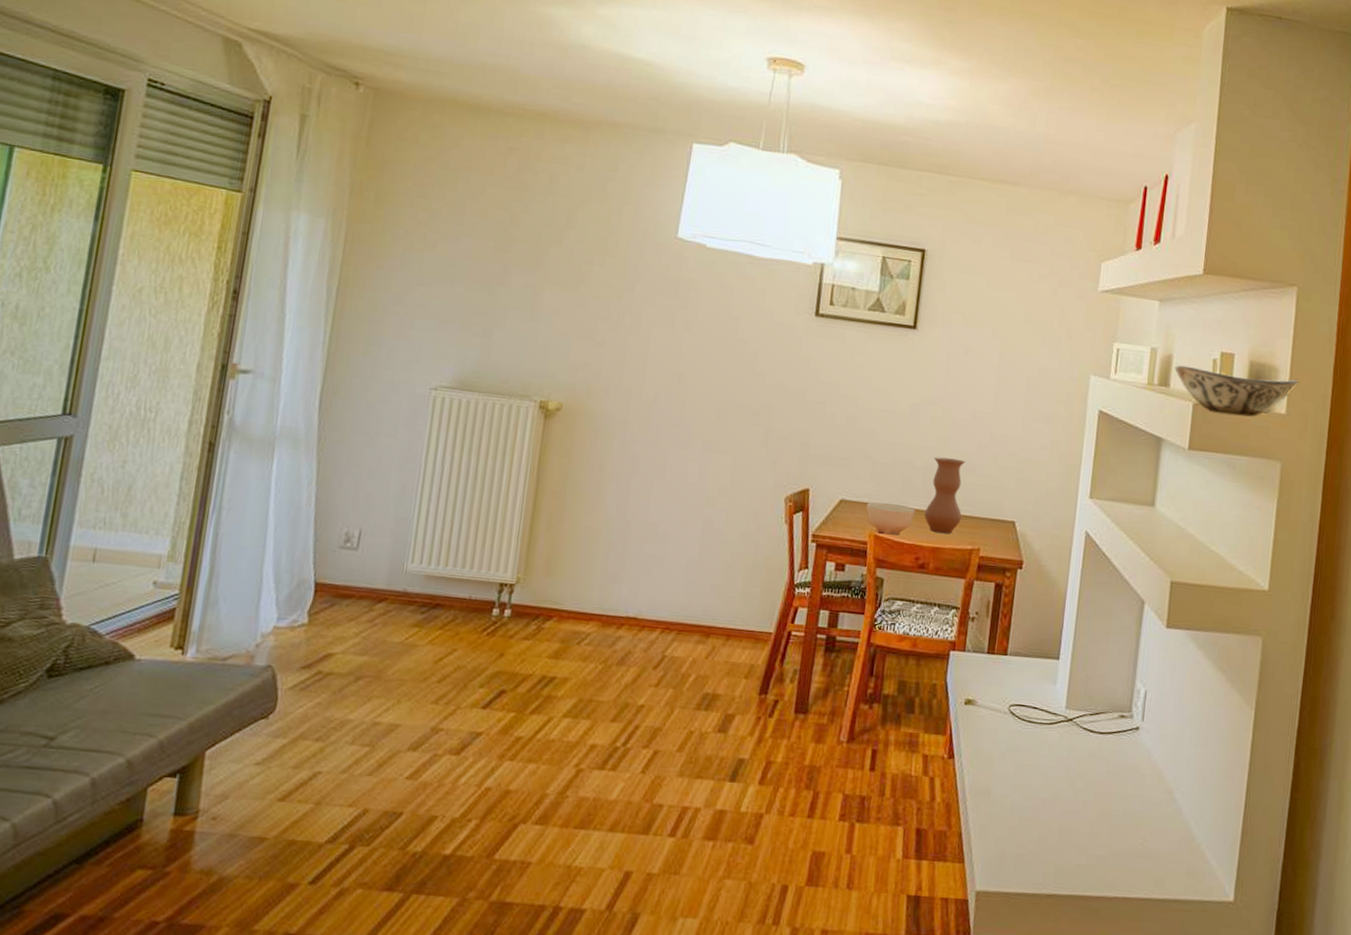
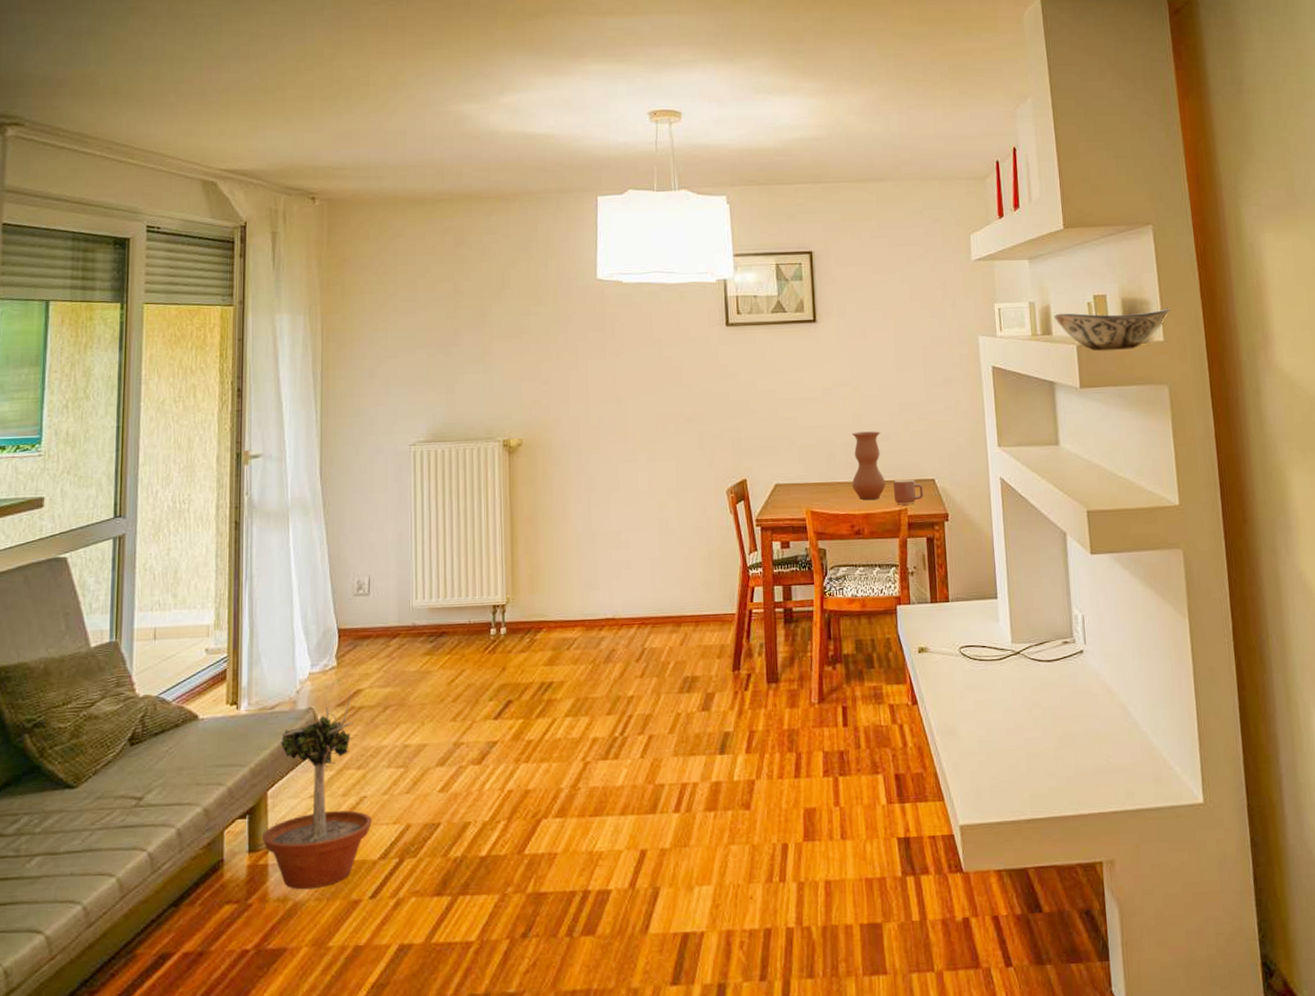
potted tree: none [192,657,324,865] -> present [262,694,372,890]
bowl: present [866,502,915,535] -> none [800,480,844,509]
mug: none [968,515,1001,545] -> present [893,478,924,505]

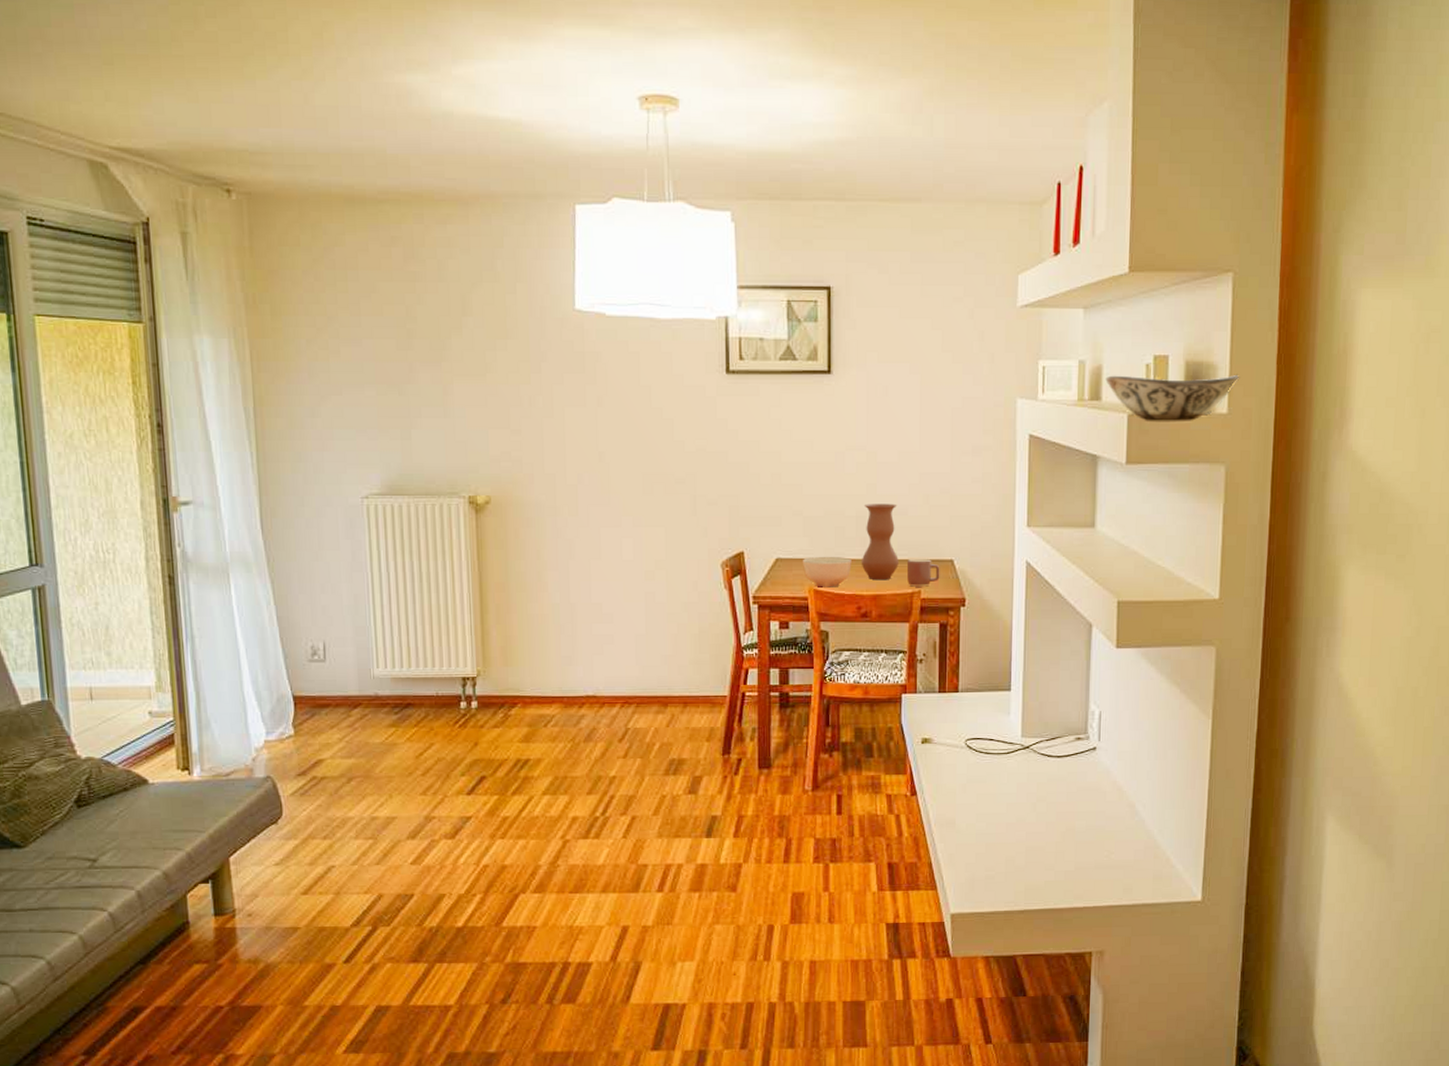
potted tree: present [262,694,372,890] -> none [228,764,342,953]
bowl: none [800,480,844,509] -> present [803,557,852,588]

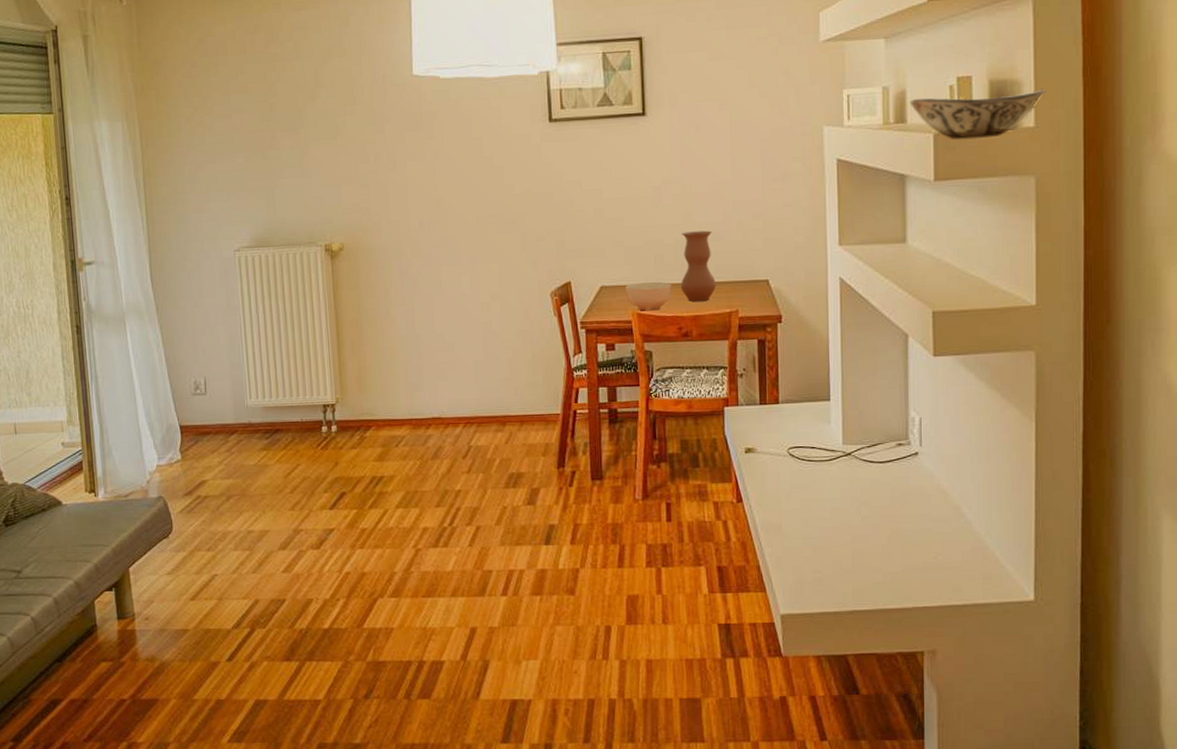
mug: present [907,558,940,587] -> none [725,279,756,307]

